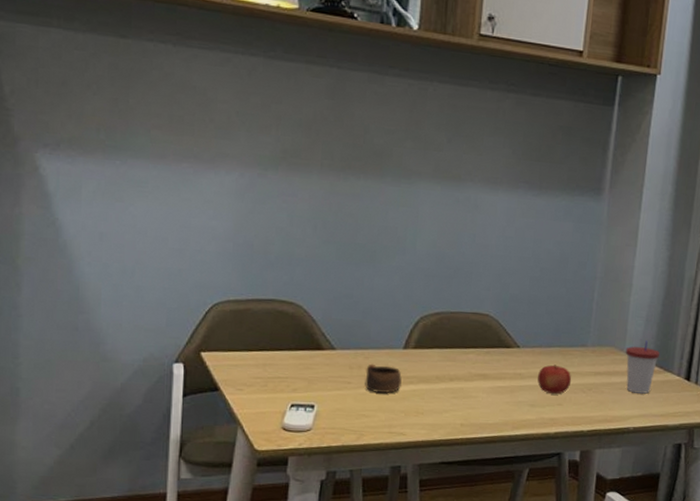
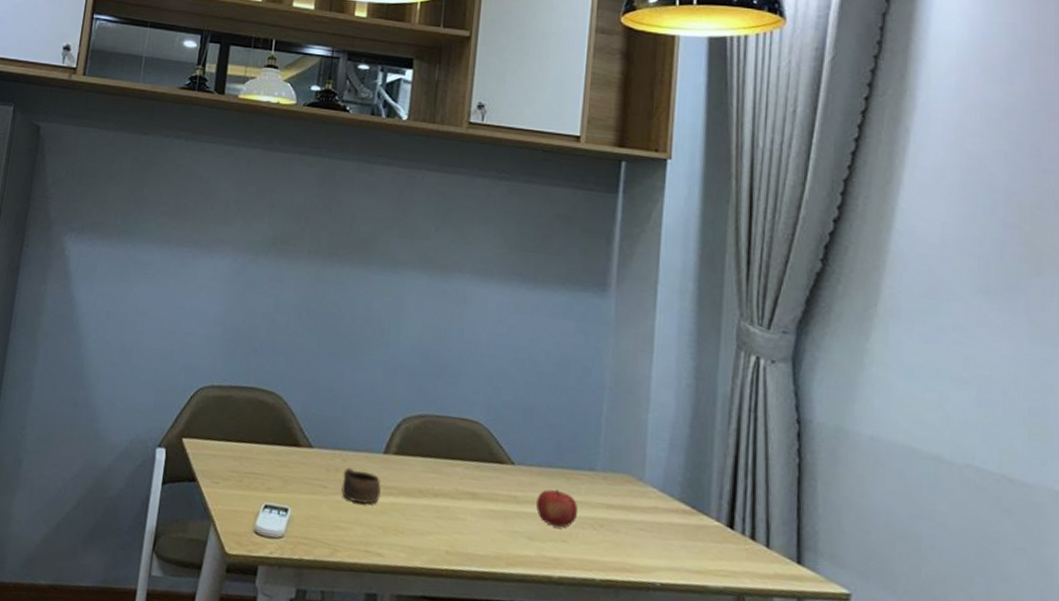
cup: present [625,340,661,394] -> none [645,470,692,540]

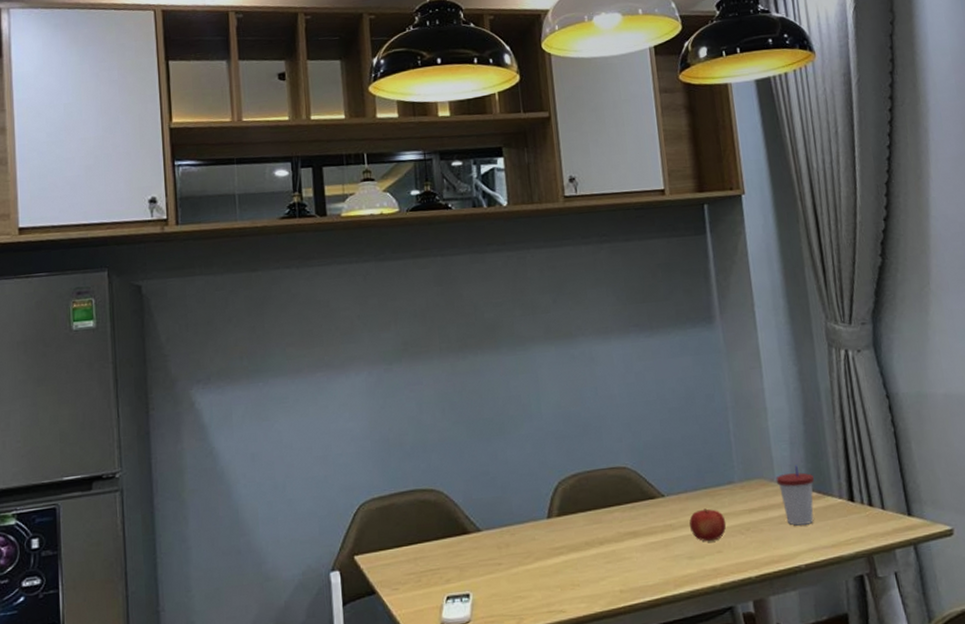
cup: present [341,467,381,505] -> none [514,539,552,570]
cup: none [645,470,692,540] -> present [776,465,815,526]

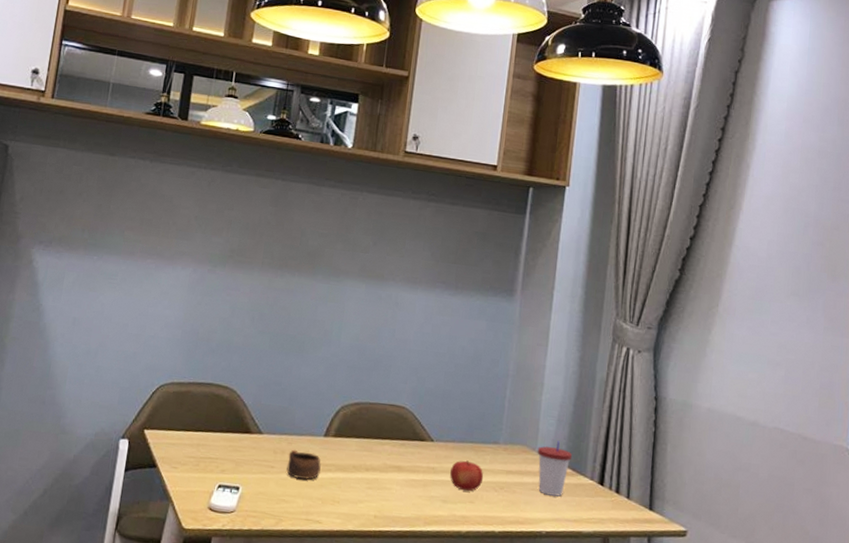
cup: none [514,539,552,570] -> present [286,449,321,481]

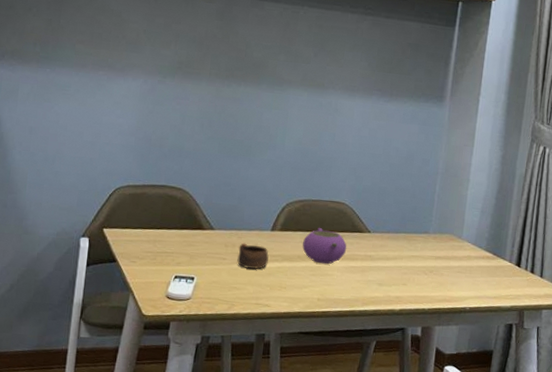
teapot: none [358,434,407,477] -> present [302,228,347,264]
fruit: present [450,460,484,492] -> none [385,248,416,275]
cup: present [537,441,573,497] -> none [462,229,494,277]

